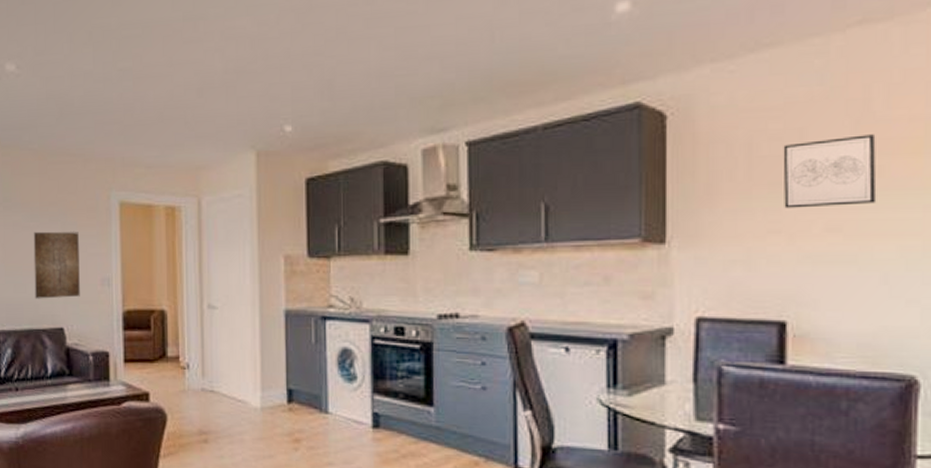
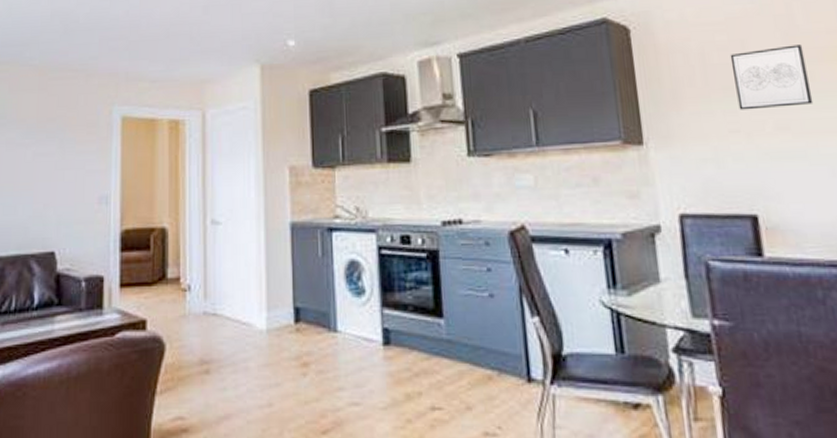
wall art: present [33,231,80,299] -> none [25,148,77,221]

